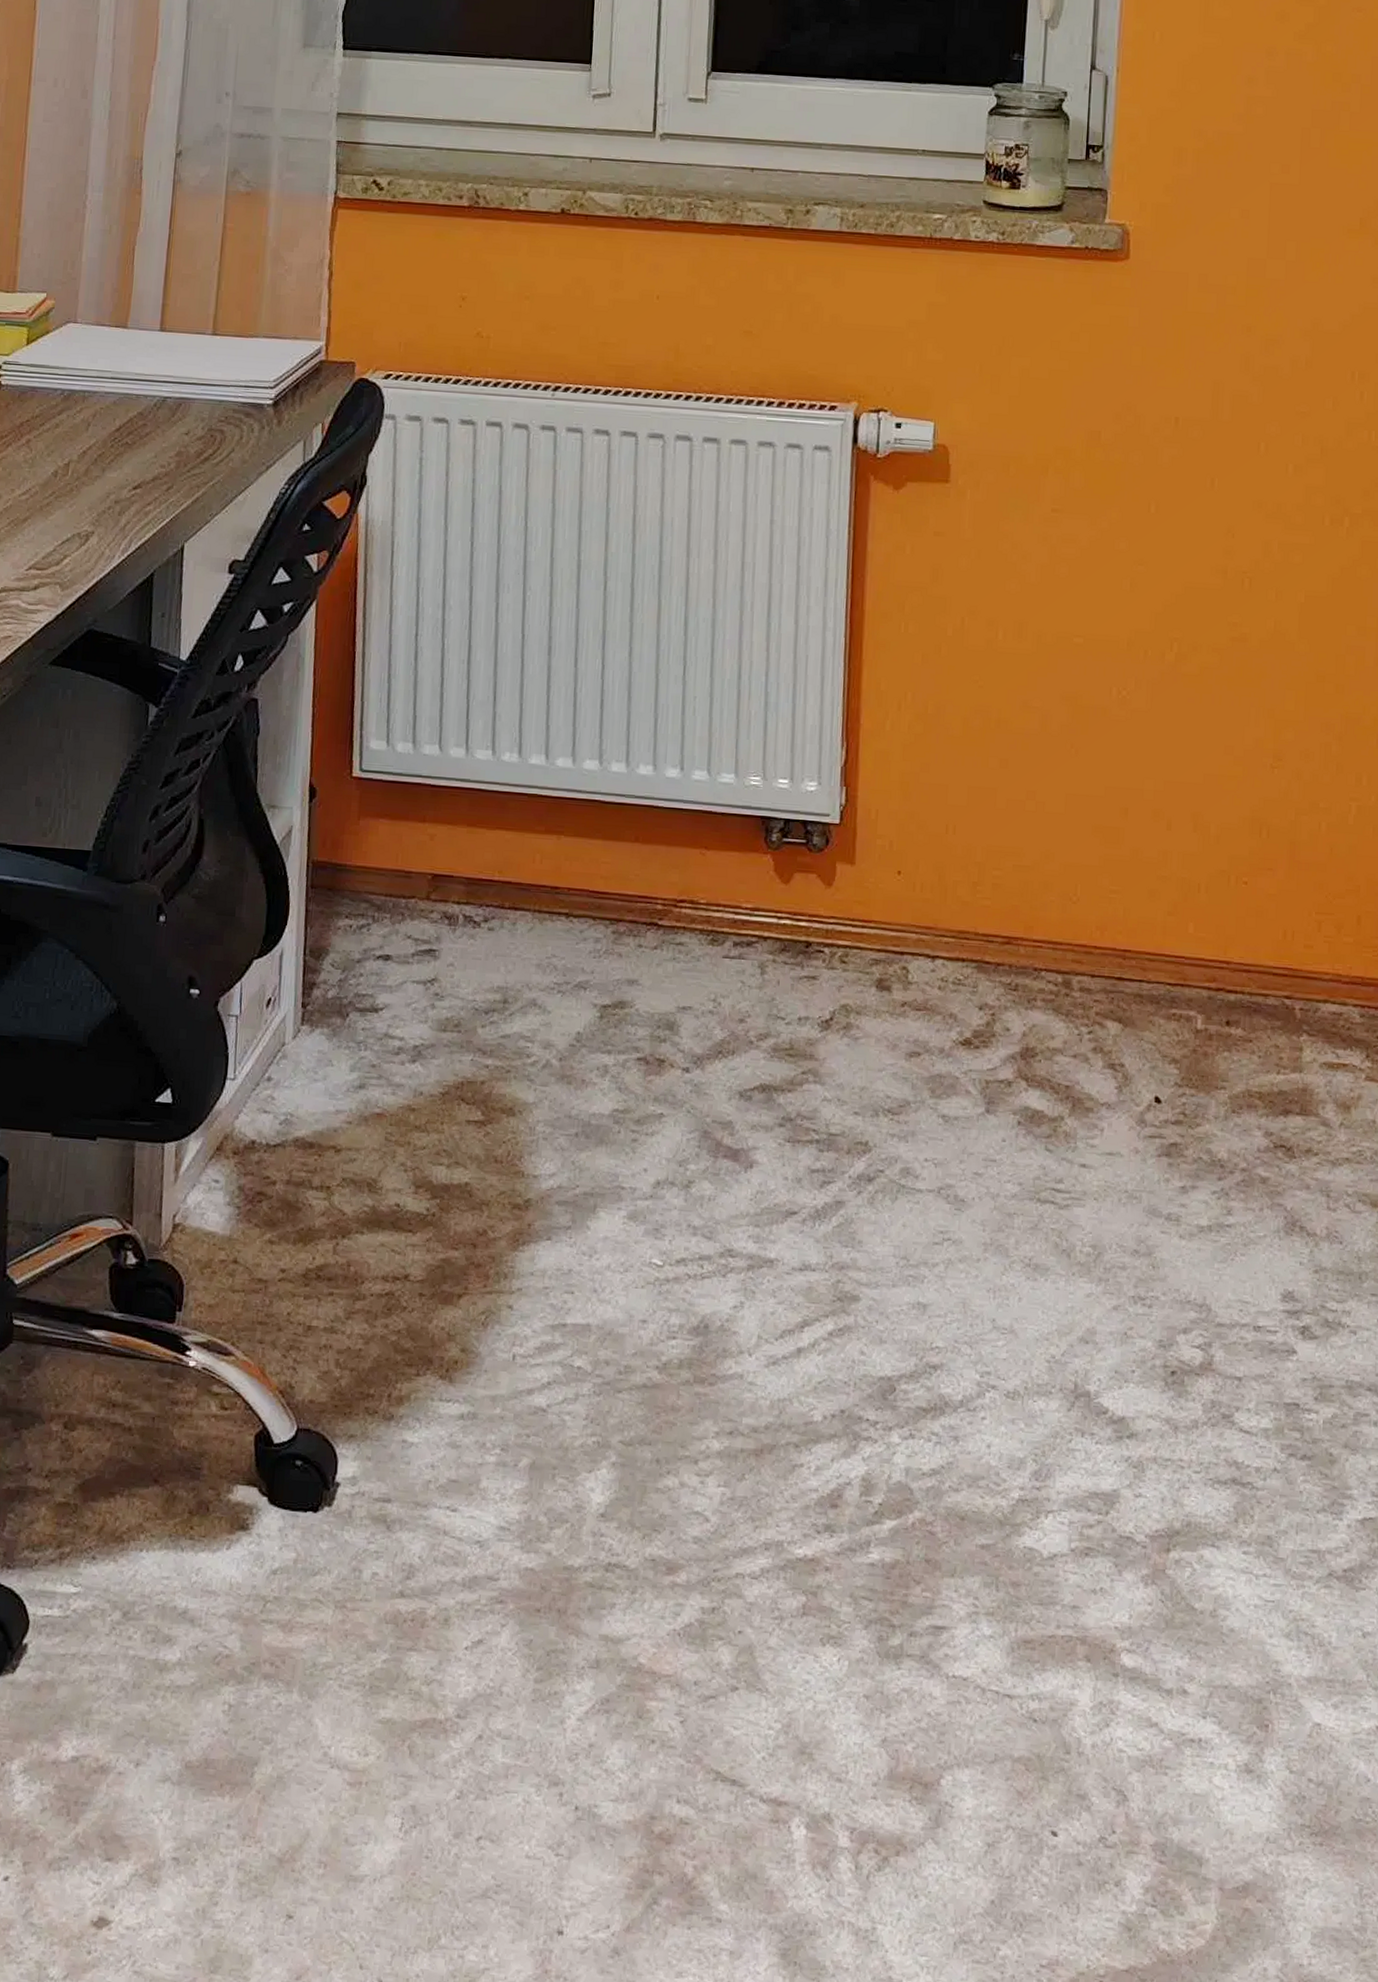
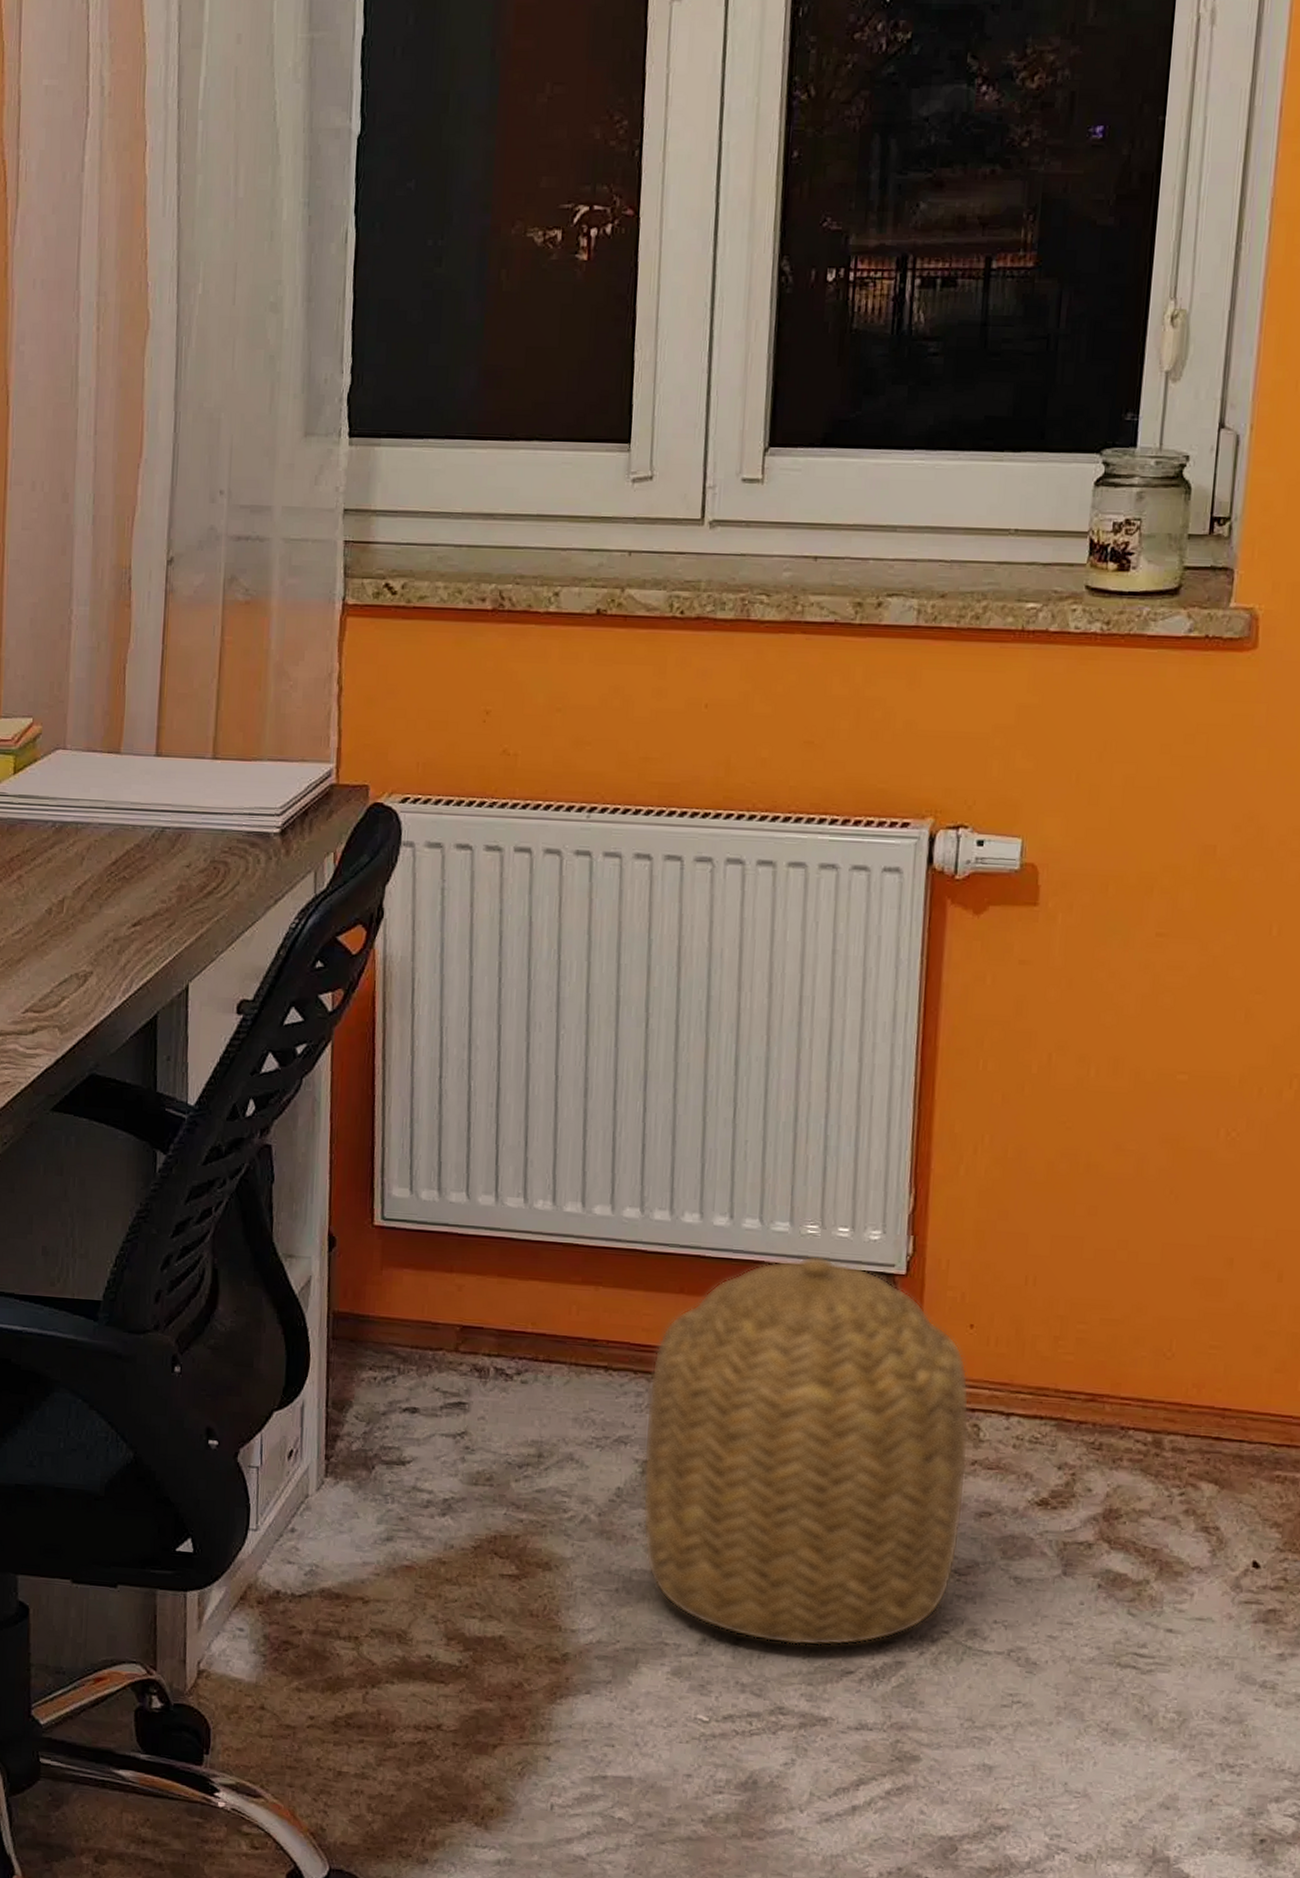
basket: none [600,805,899,1188] -> present [642,1255,970,1647]

